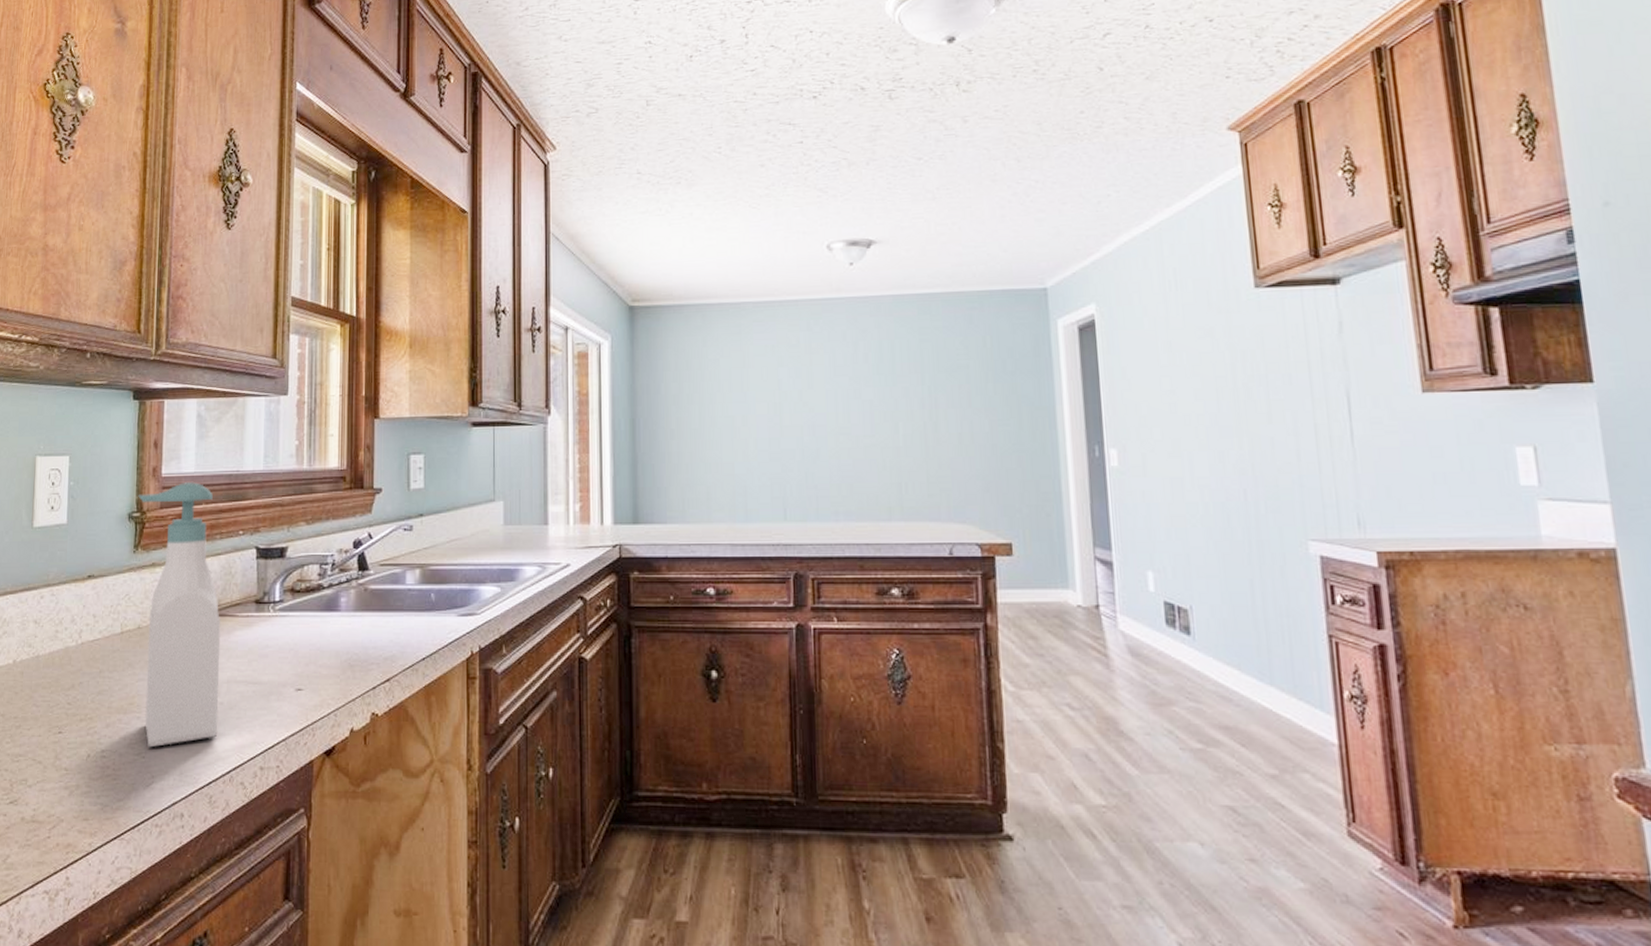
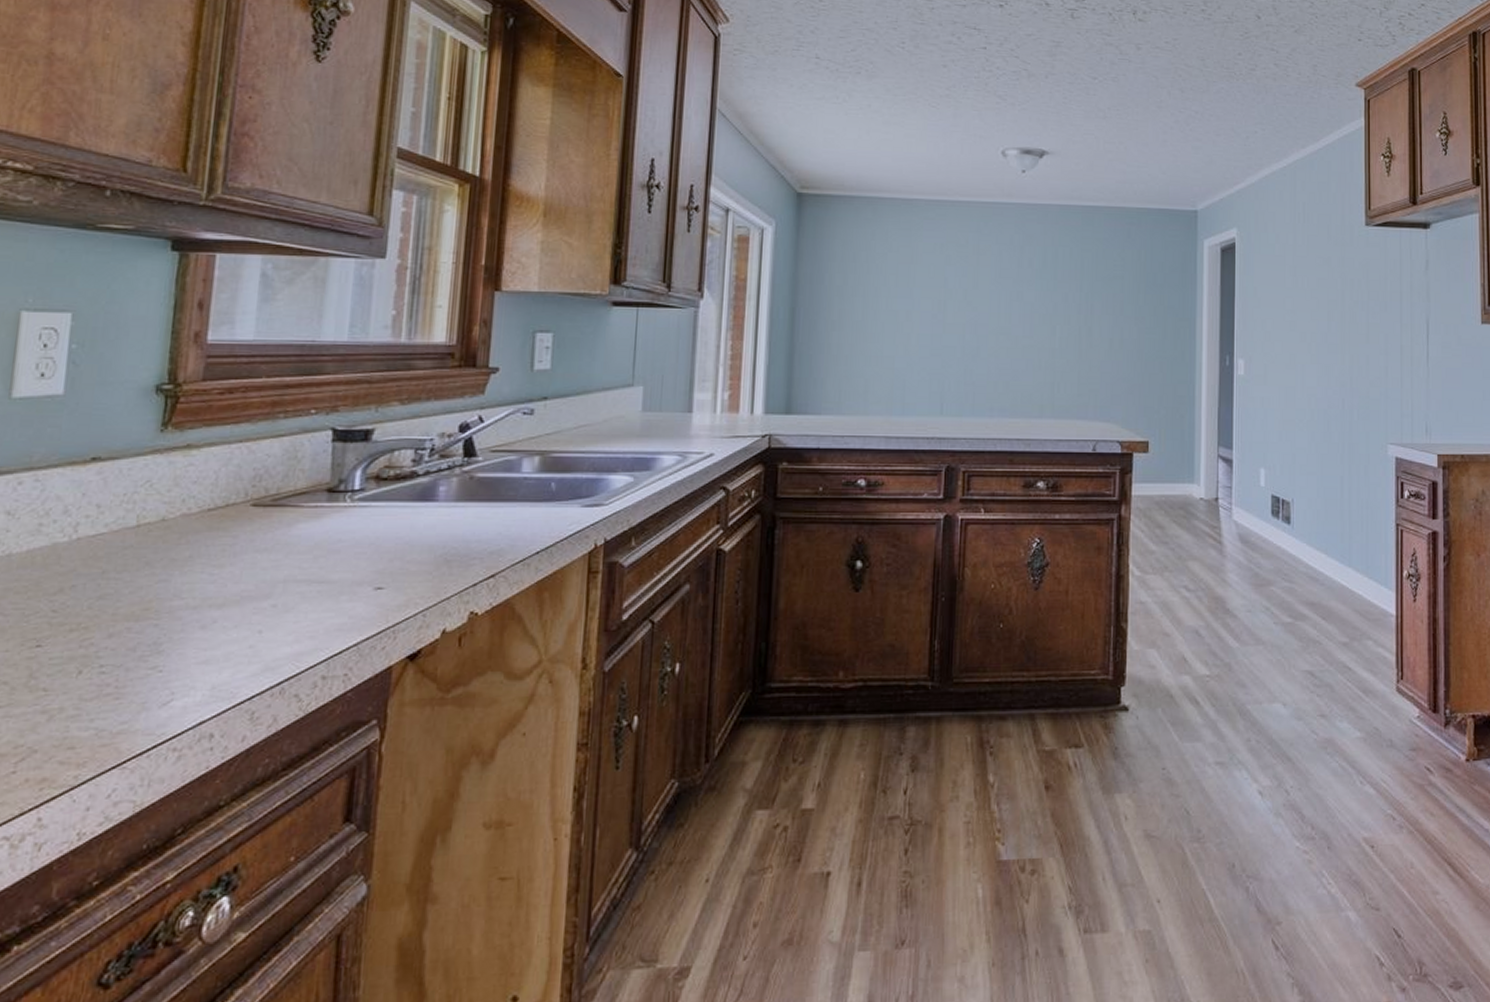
soap bottle: present [138,482,221,748] -> none [165,351,280,660]

